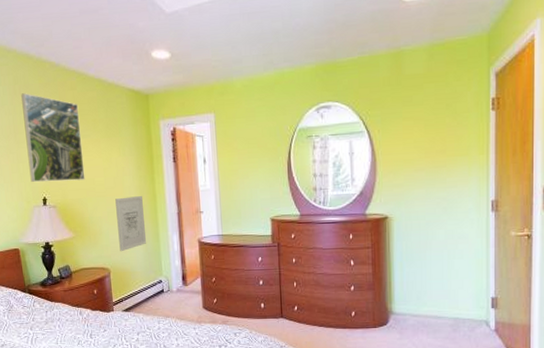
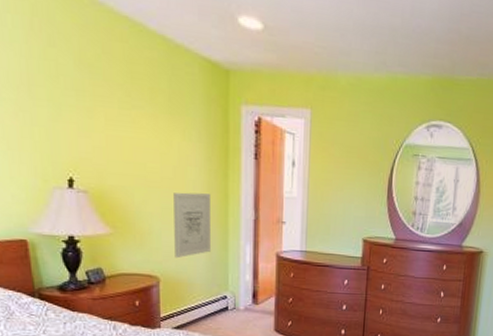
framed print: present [21,93,85,182] -> none [42,31,133,163]

